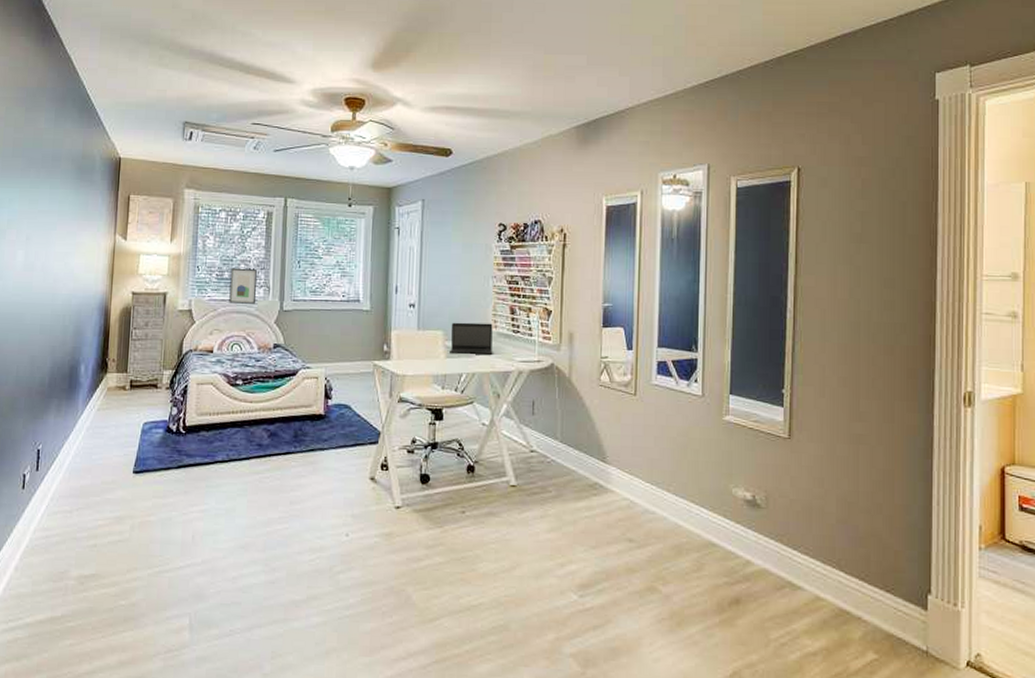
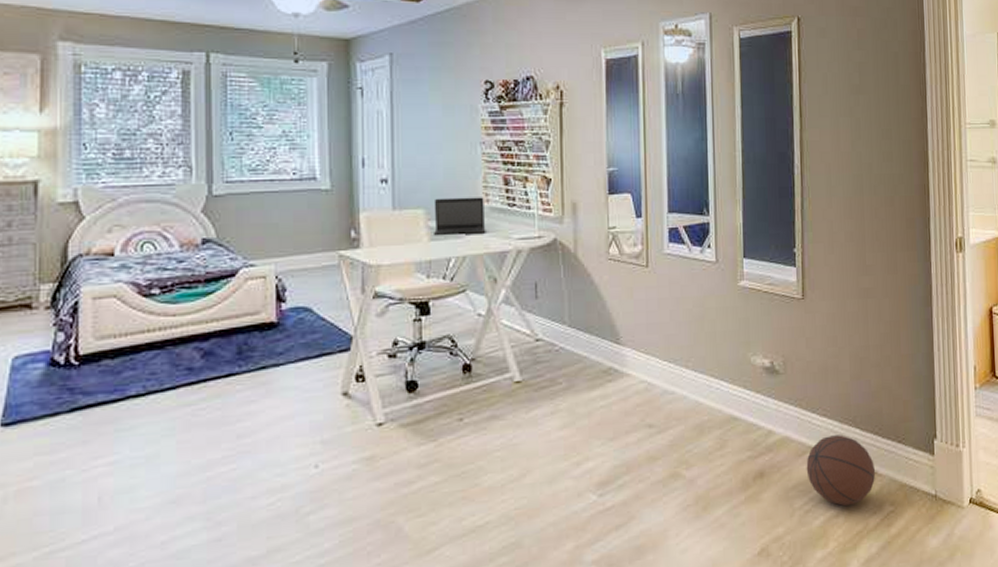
picture frame: present [229,267,258,304] -> none [134,143,174,190]
basketball: none [784,574,860,646] -> present [806,434,876,507]

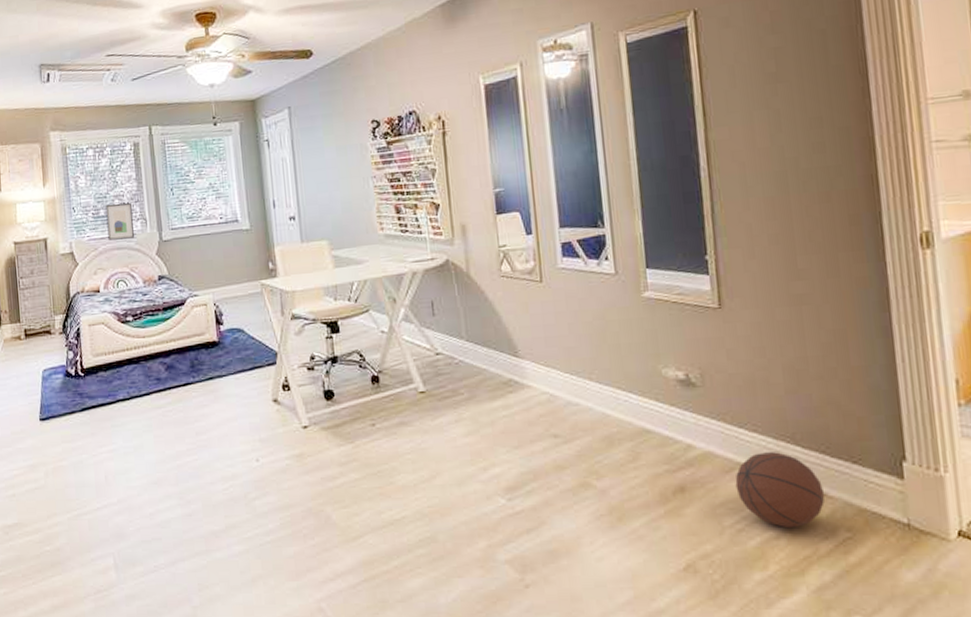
picture frame: none [134,143,174,190] -> present [105,202,134,241]
laptop: present [432,197,485,236] -> none [335,226,382,264]

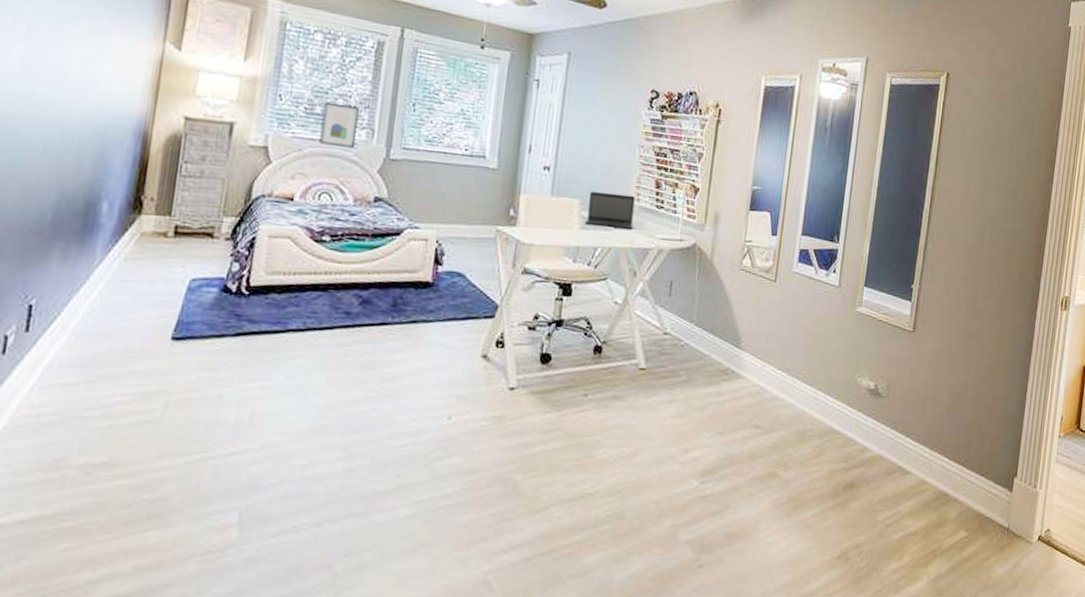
laptop: none [335,226,382,264] -> present [584,191,636,230]
basketball: present [735,452,825,529] -> none [893,460,957,526]

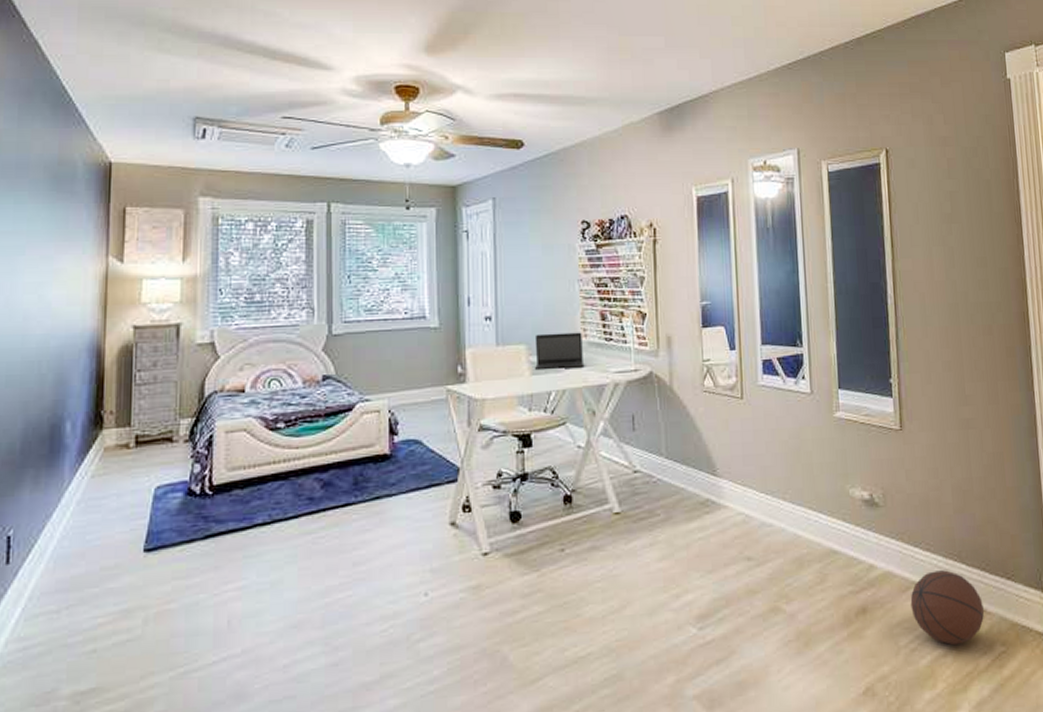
picture frame: present [319,101,361,148] -> none [263,287,298,331]
basketball: none [893,460,957,526] -> present [910,570,985,646]

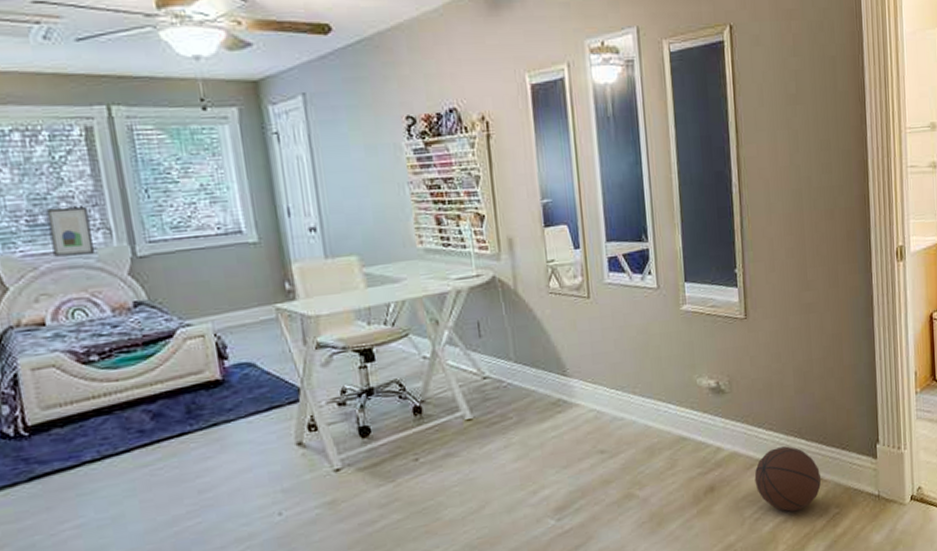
picture frame: none [263,287,298,331] -> present [46,206,94,257]
laptop: present [534,332,583,371] -> none [366,239,422,283]

